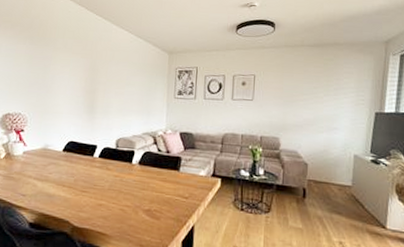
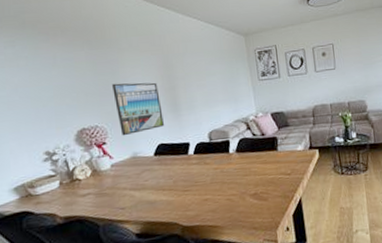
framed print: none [39,78,81,128] -> present [112,82,164,136]

